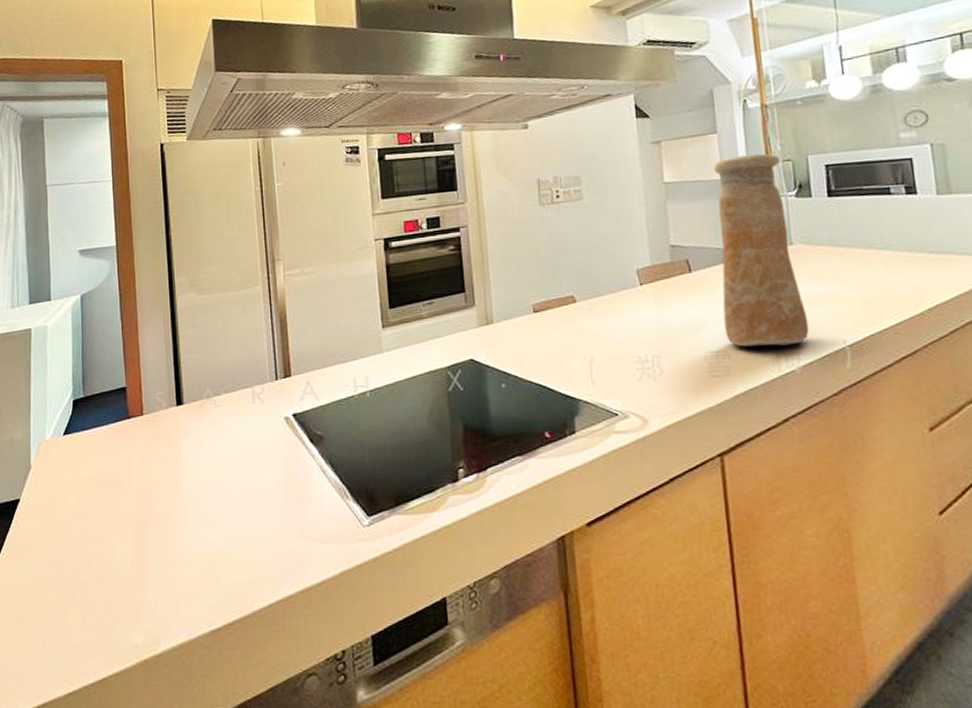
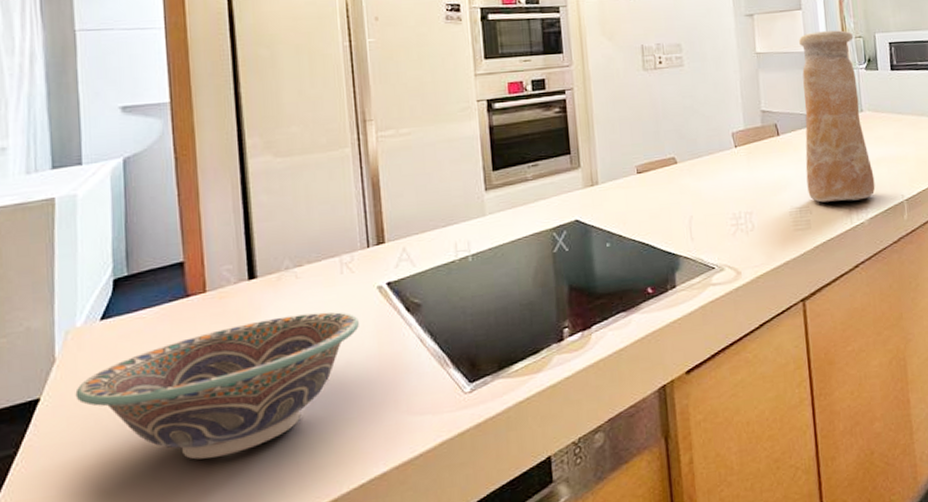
decorative bowl: none [45,439,269,565] -> present [75,312,359,460]

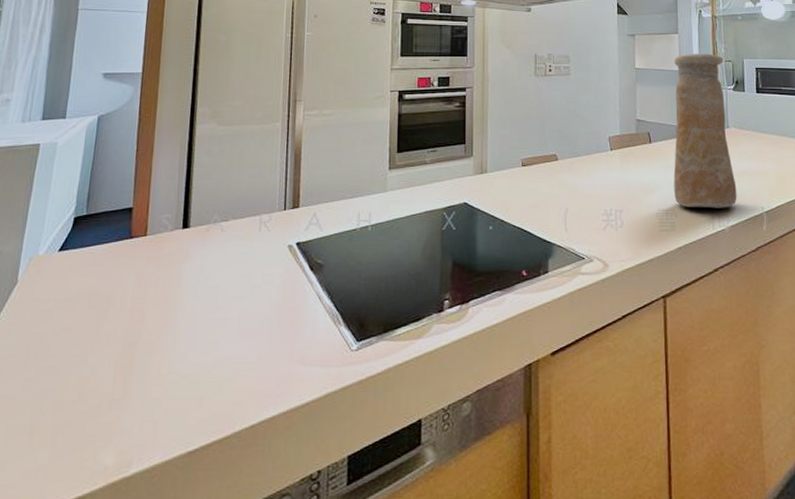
decorative bowl: present [75,312,359,460] -> none [28,263,269,384]

